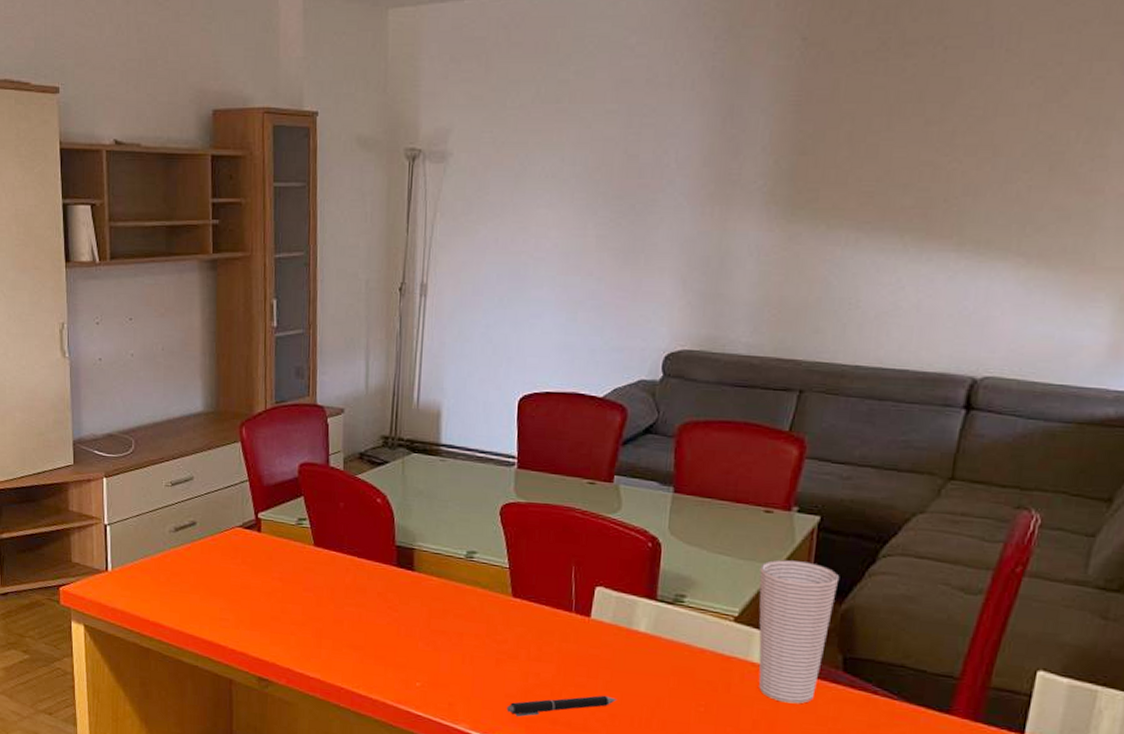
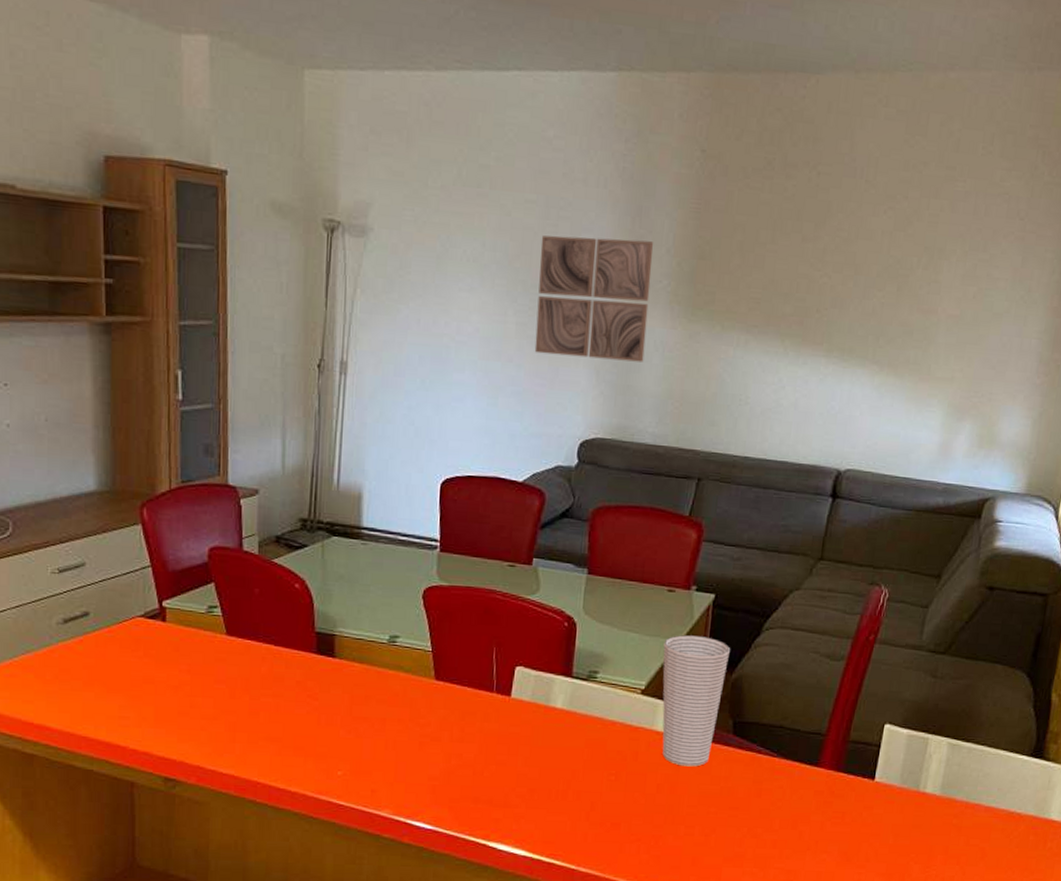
pen: present [506,695,617,717] -> none [430,771,536,799]
wall art: none [616,141,748,269] -> present [534,235,654,362]

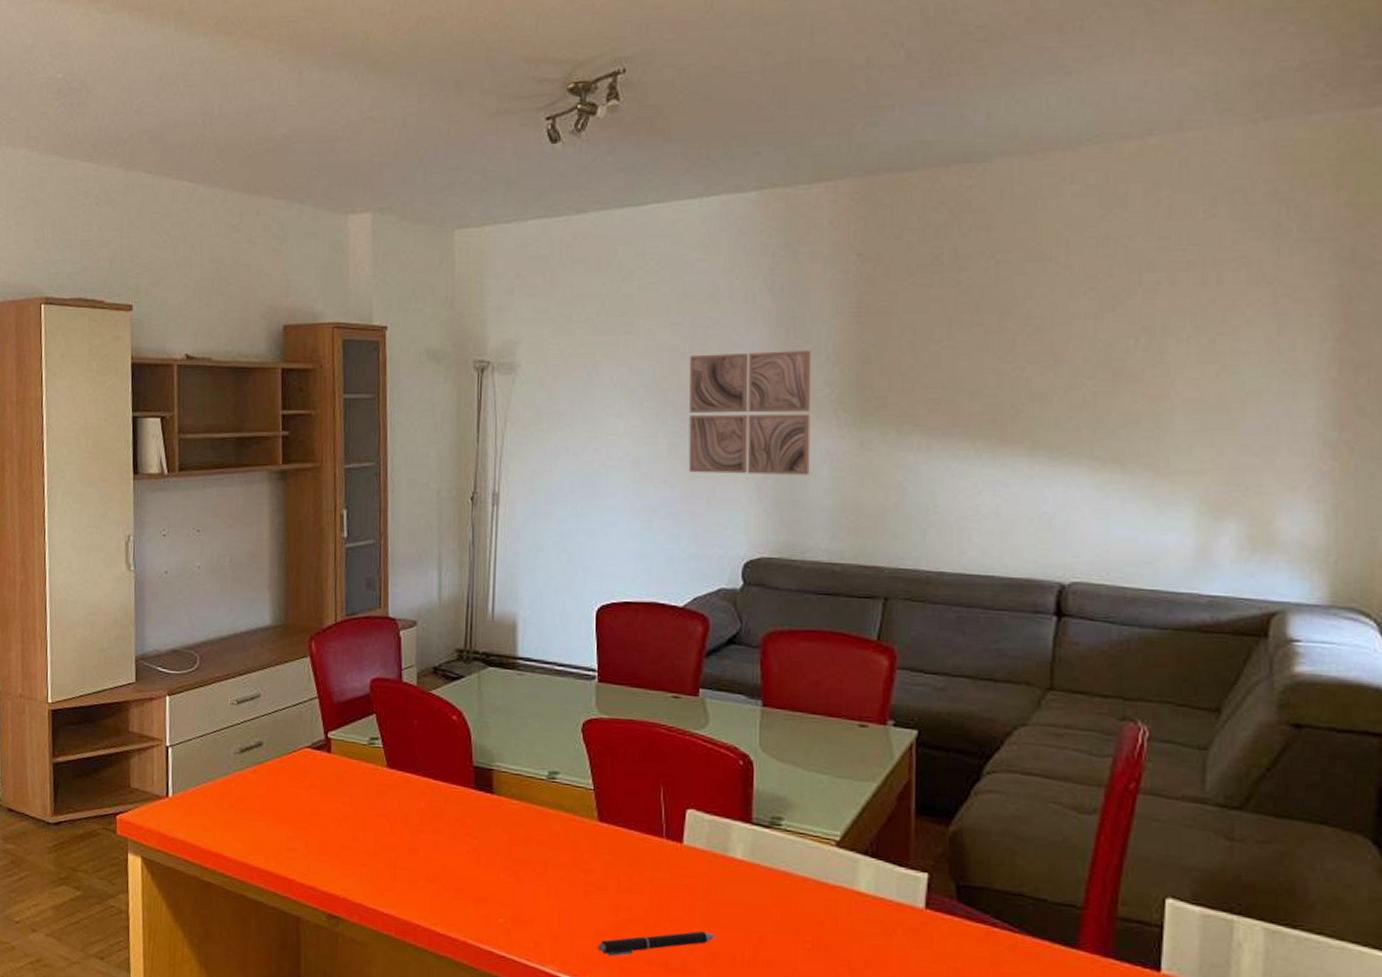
pen: none [430,771,536,799] -> present [597,930,717,957]
cup: present [662,635,730,767] -> none [859,777,943,939]

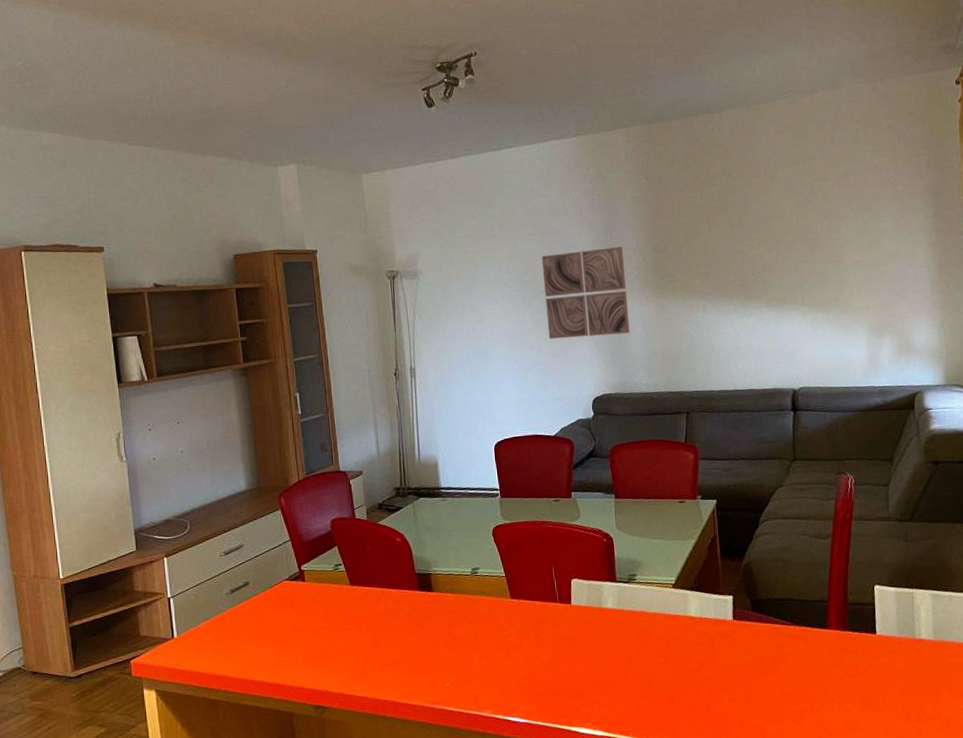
pen: present [597,930,717,957] -> none [519,664,601,696]

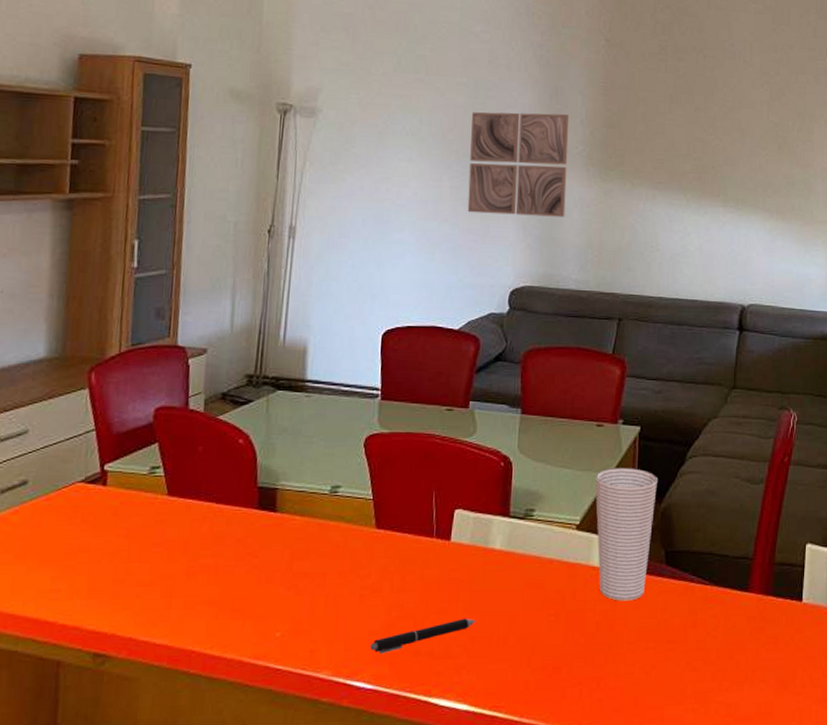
pen: none [519,664,601,696] -> present [370,618,477,655]
cup: none [683,534,737,643] -> present [595,468,657,601]

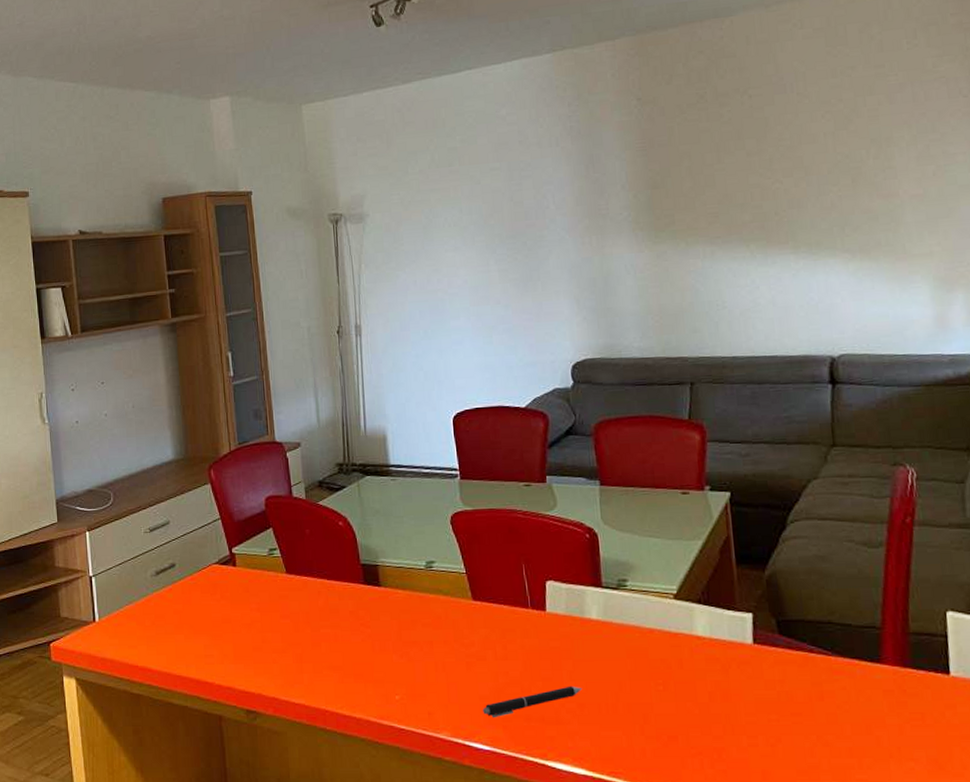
wall art: present [467,112,570,217] -> none [509,182,618,293]
cup: present [595,468,657,601] -> none [687,535,759,671]

